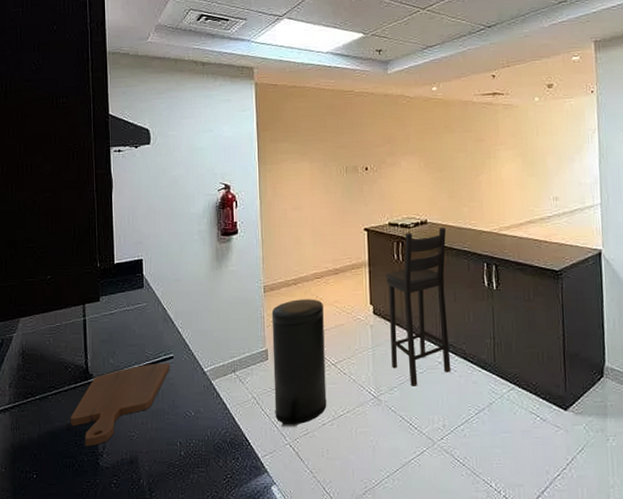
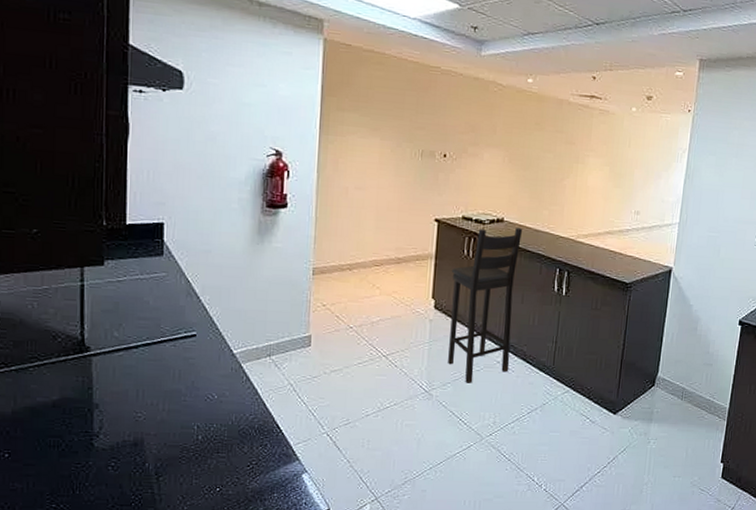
cutting board: present [70,362,170,447] -> none [57,340,192,426]
pedal bin: present [271,299,327,427] -> none [313,286,380,416]

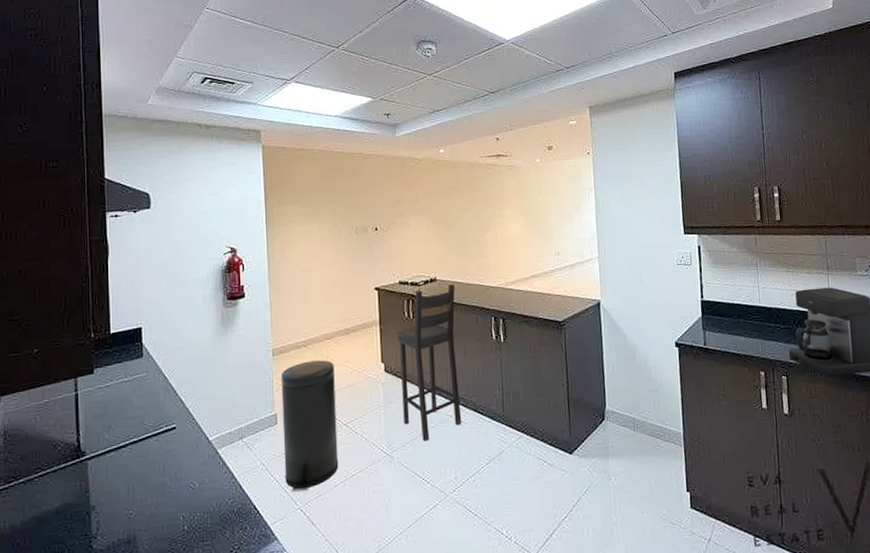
pedal bin: none [313,286,380,416] -> present [281,360,339,492]

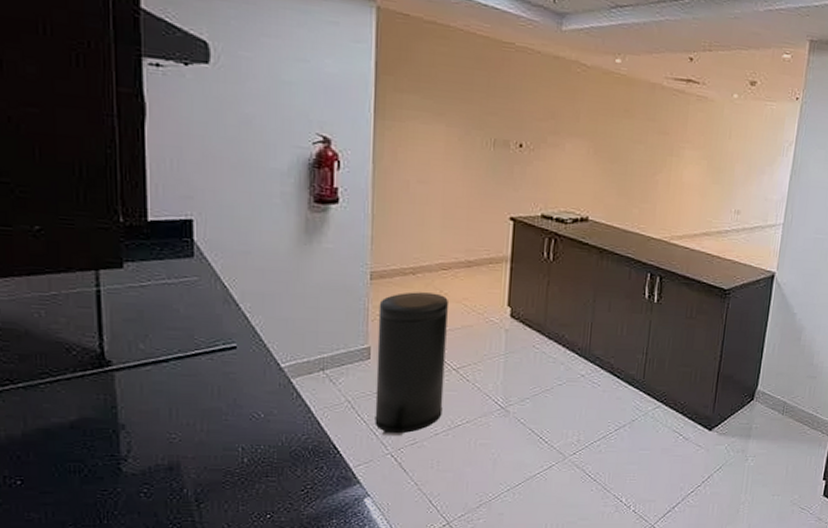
bar stool: present [396,284,462,441] -> none [526,228,610,399]

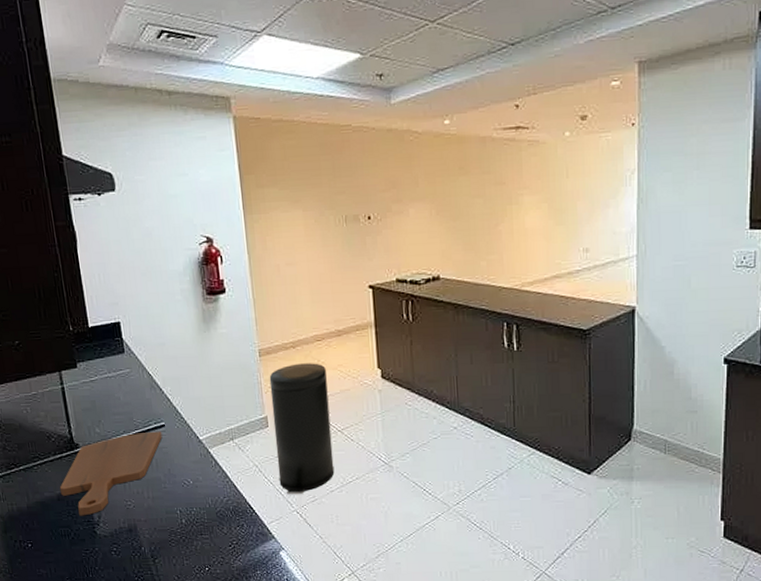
cutting board: none [75,353,231,449] -> present [59,431,163,516]

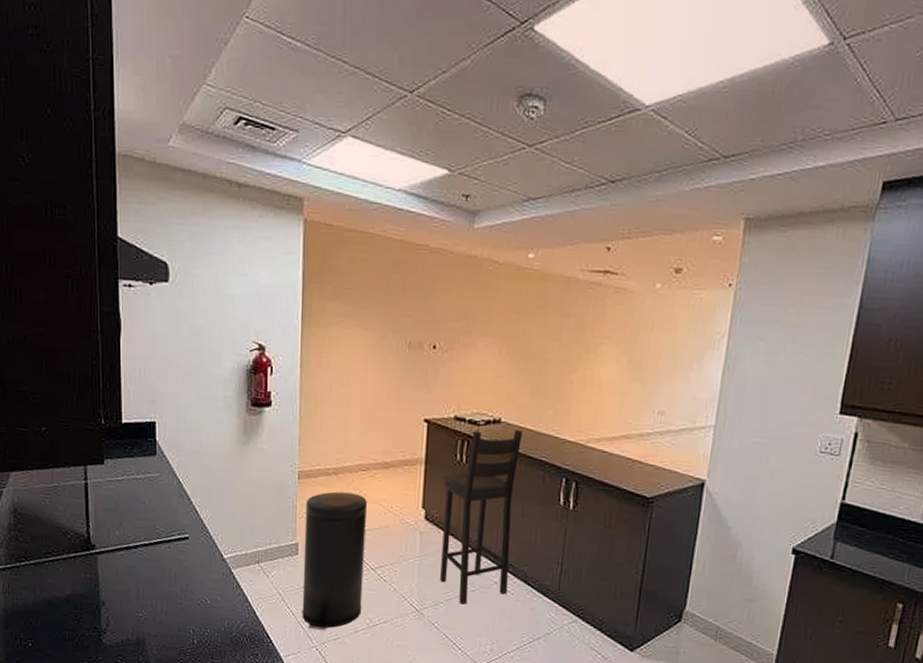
cutting board: present [59,431,163,516] -> none [69,542,185,622]
bar stool: none [394,284,467,452] -> present [440,430,524,605]

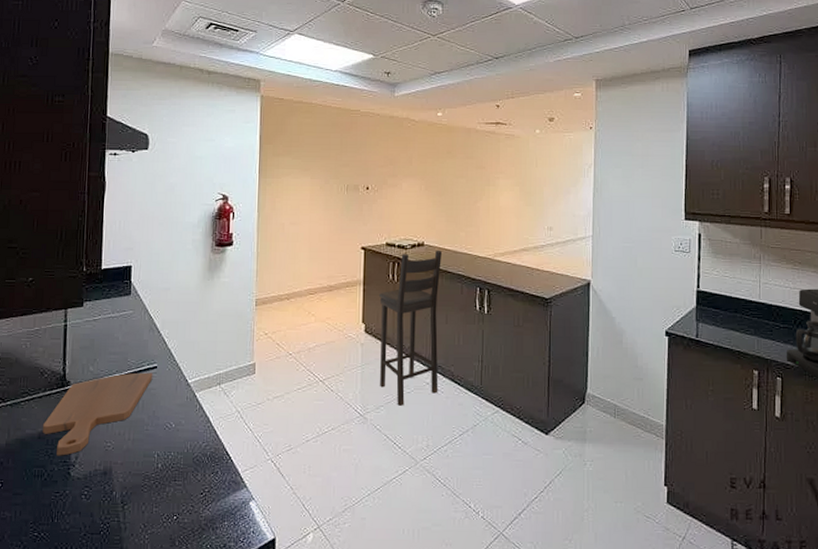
cutting board: none [69,542,185,622] -> present [42,372,153,456]
pedal bin: present [302,491,367,630] -> none [258,314,315,442]

